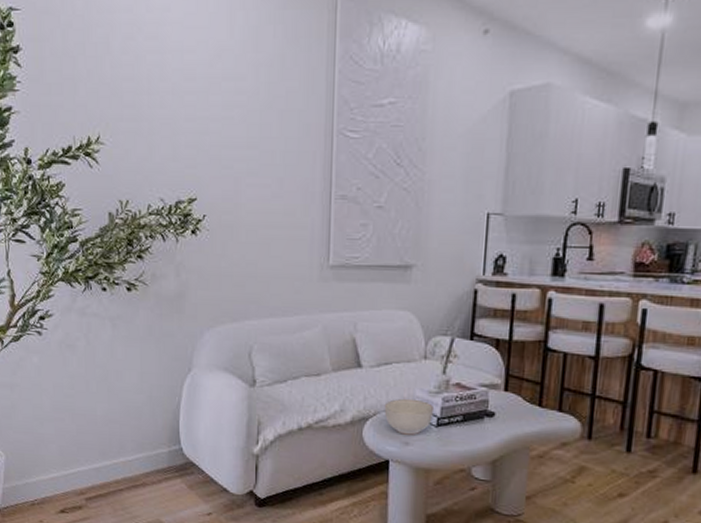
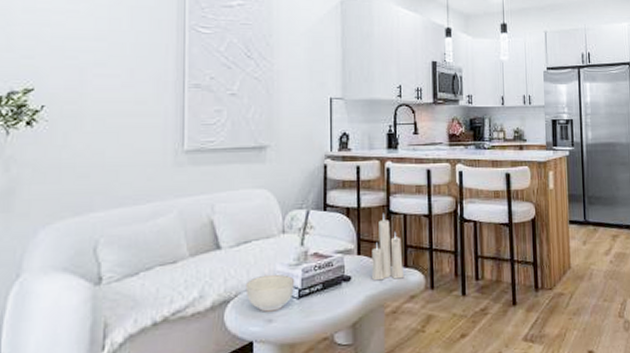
candle: none [517,350,558,423] -> present [371,214,403,281]

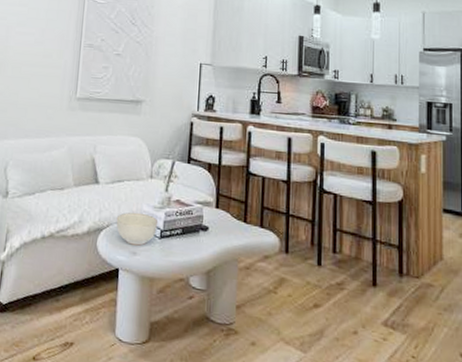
candle: present [371,214,403,281] -> none [227,174,259,238]

